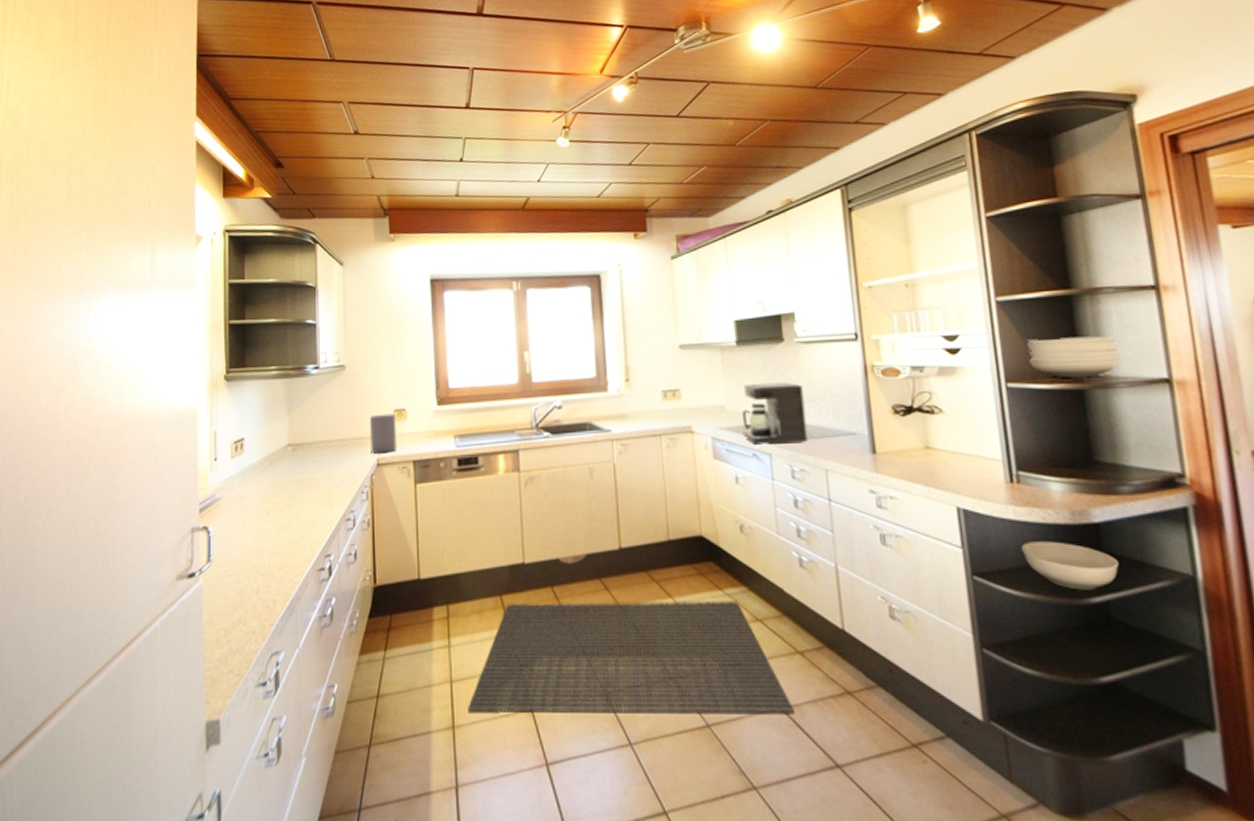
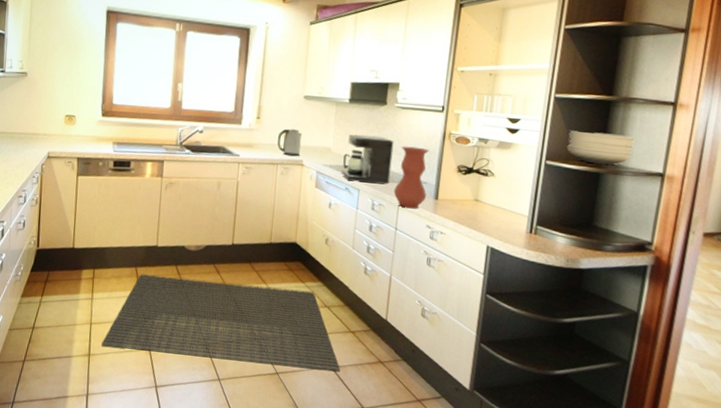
canister: present [370,413,397,453] -> none [43,117,67,149]
kettle: none [655,388,688,423] -> present [277,129,303,157]
vase: none [813,388,860,471] -> present [393,146,430,209]
bowl: present [1020,541,1120,590] -> none [524,275,590,314]

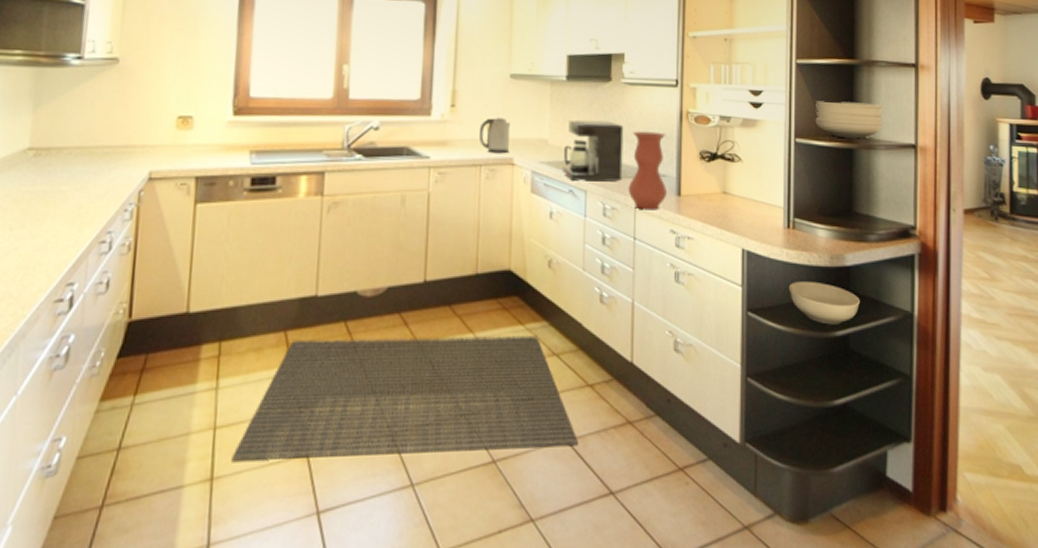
bowl: none [524,275,590,314] -> present [788,281,861,325]

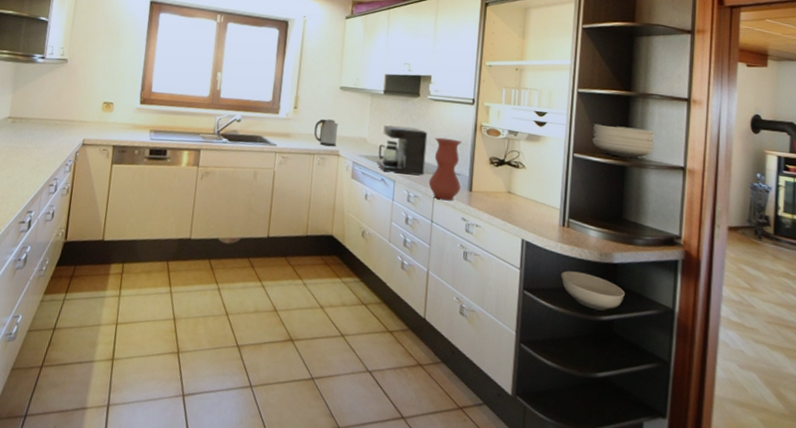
floor mat: present [231,335,578,461] -> none [126,269,378,376]

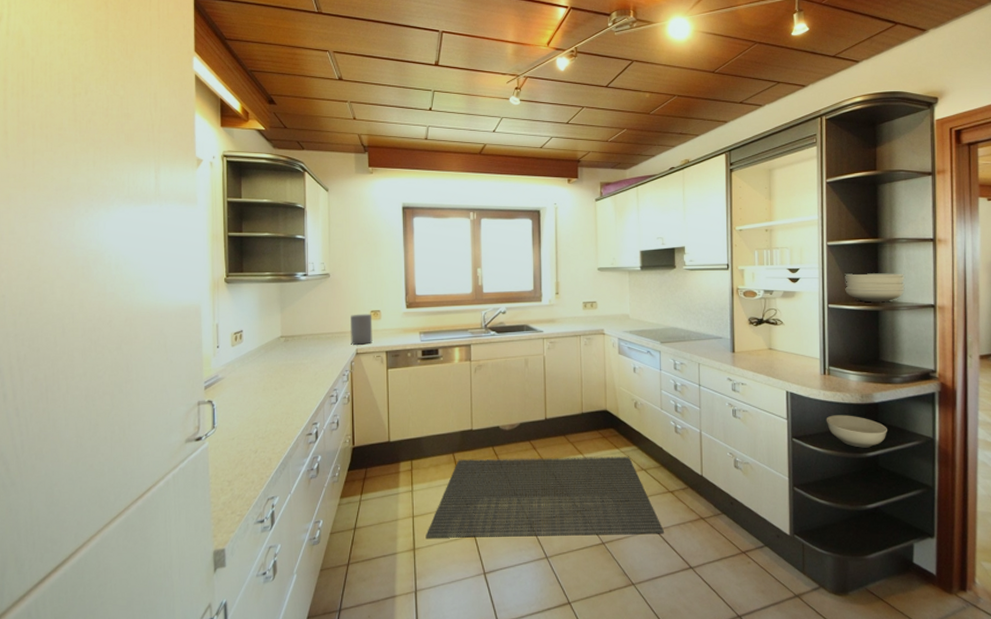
canister: none [78,103,105,136] -> present [351,314,373,345]
floor mat: none [126,269,378,376] -> present [425,456,664,538]
kettle: present [314,119,339,147] -> none [577,300,601,327]
coffee maker: present [376,125,428,176] -> none [641,298,688,344]
vase: present [428,137,463,201] -> none [692,305,723,364]

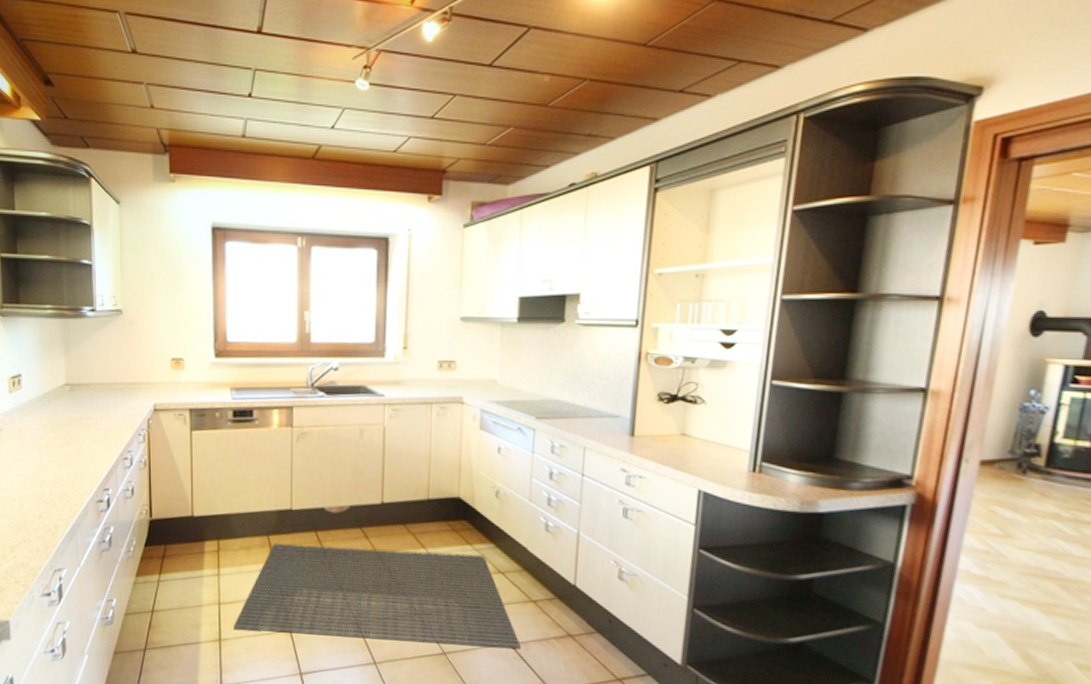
canister: present [351,314,373,345] -> none [147,361,174,400]
bowl: present [826,415,888,448] -> none [747,524,833,569]
bowl: present [845,273,905,303] -> none [798,340,888,382]

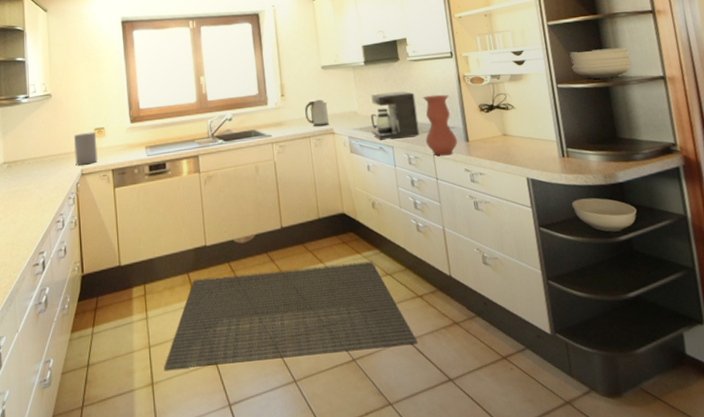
canister: none [147,361,174,400] -> present [74,131,98,165]
kettle: none [430,359,461,393] -> present [304,99,330,127]
coffee maker: none [511,361,576,421] -> present [371,91,420,140]
vase: none [577,372,622,450] -> present [422,94,457,156]
bowl: none [747,524,833,569] -> present [571,197,637,232]
bowl: none [798,340,888,382] -> present [569,47,632,79]

